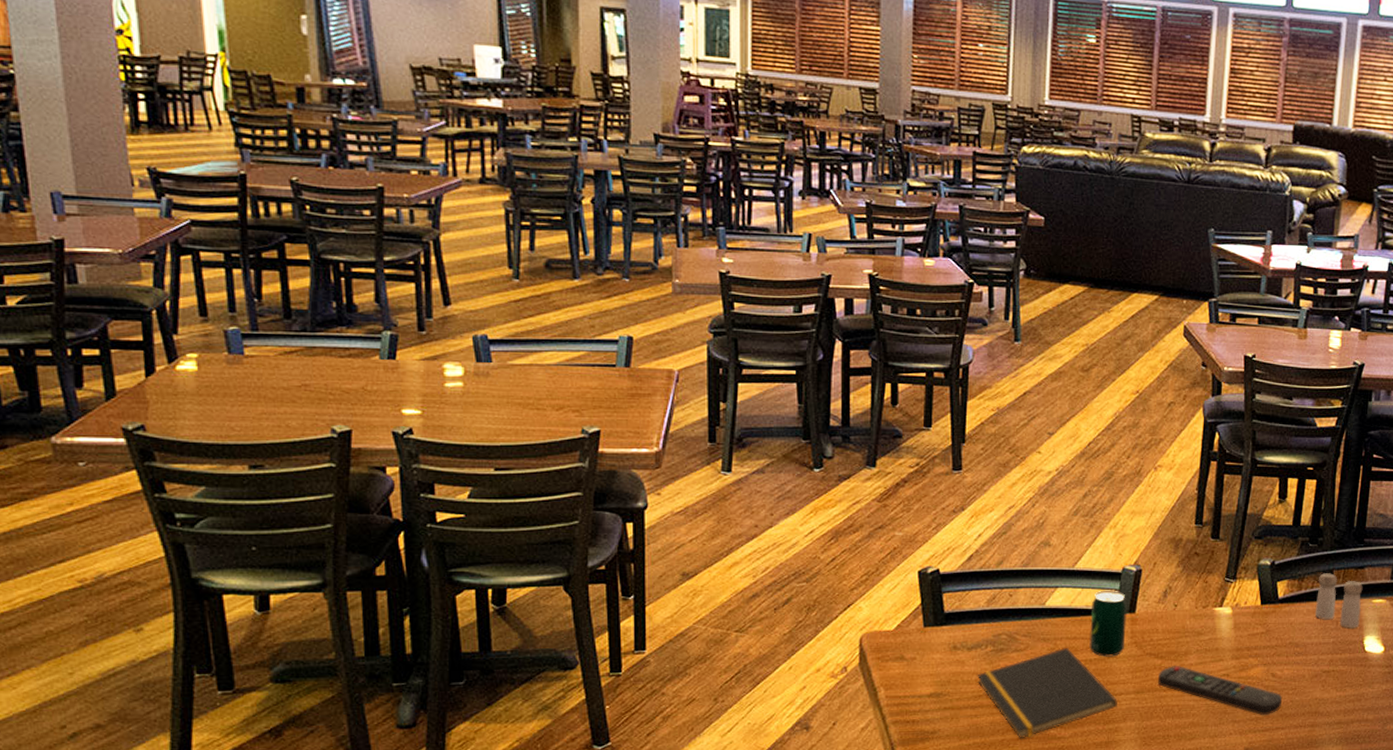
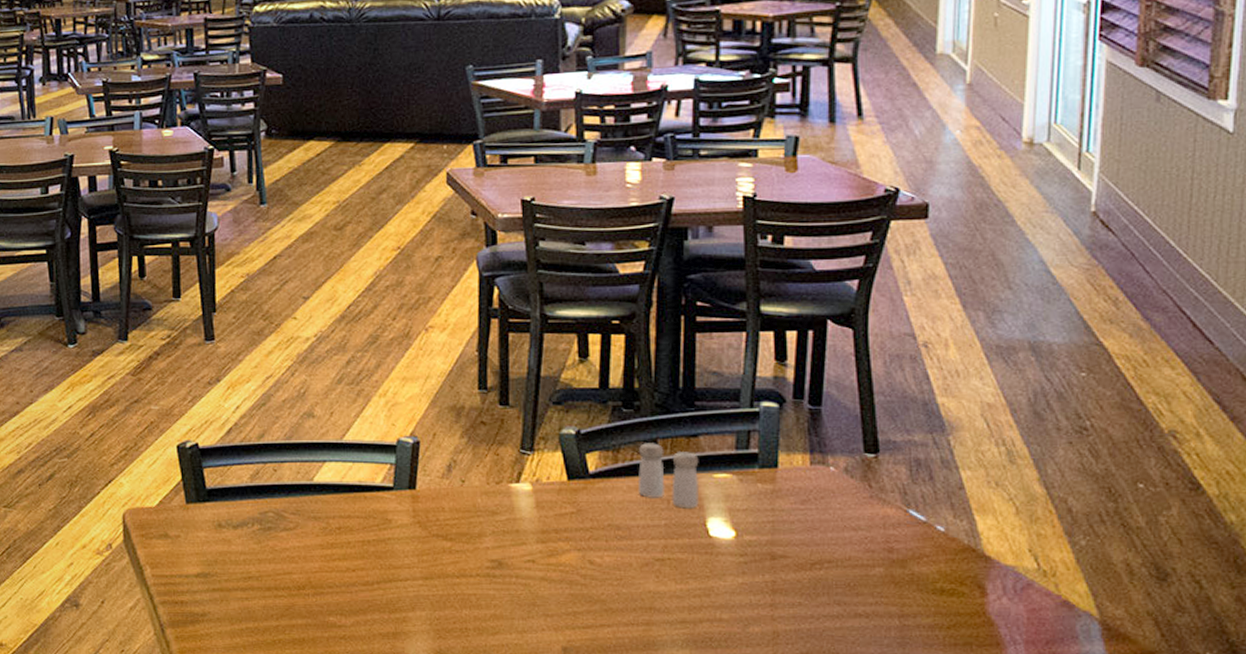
notepad: present [977,647,1118,739] -> none [245,526,403,626]
beverage can: present [1089,590,1127,657] -> none [365,464,407,538]
remote control: present [1157,666,1282,715] -> none [448,549,605,609]

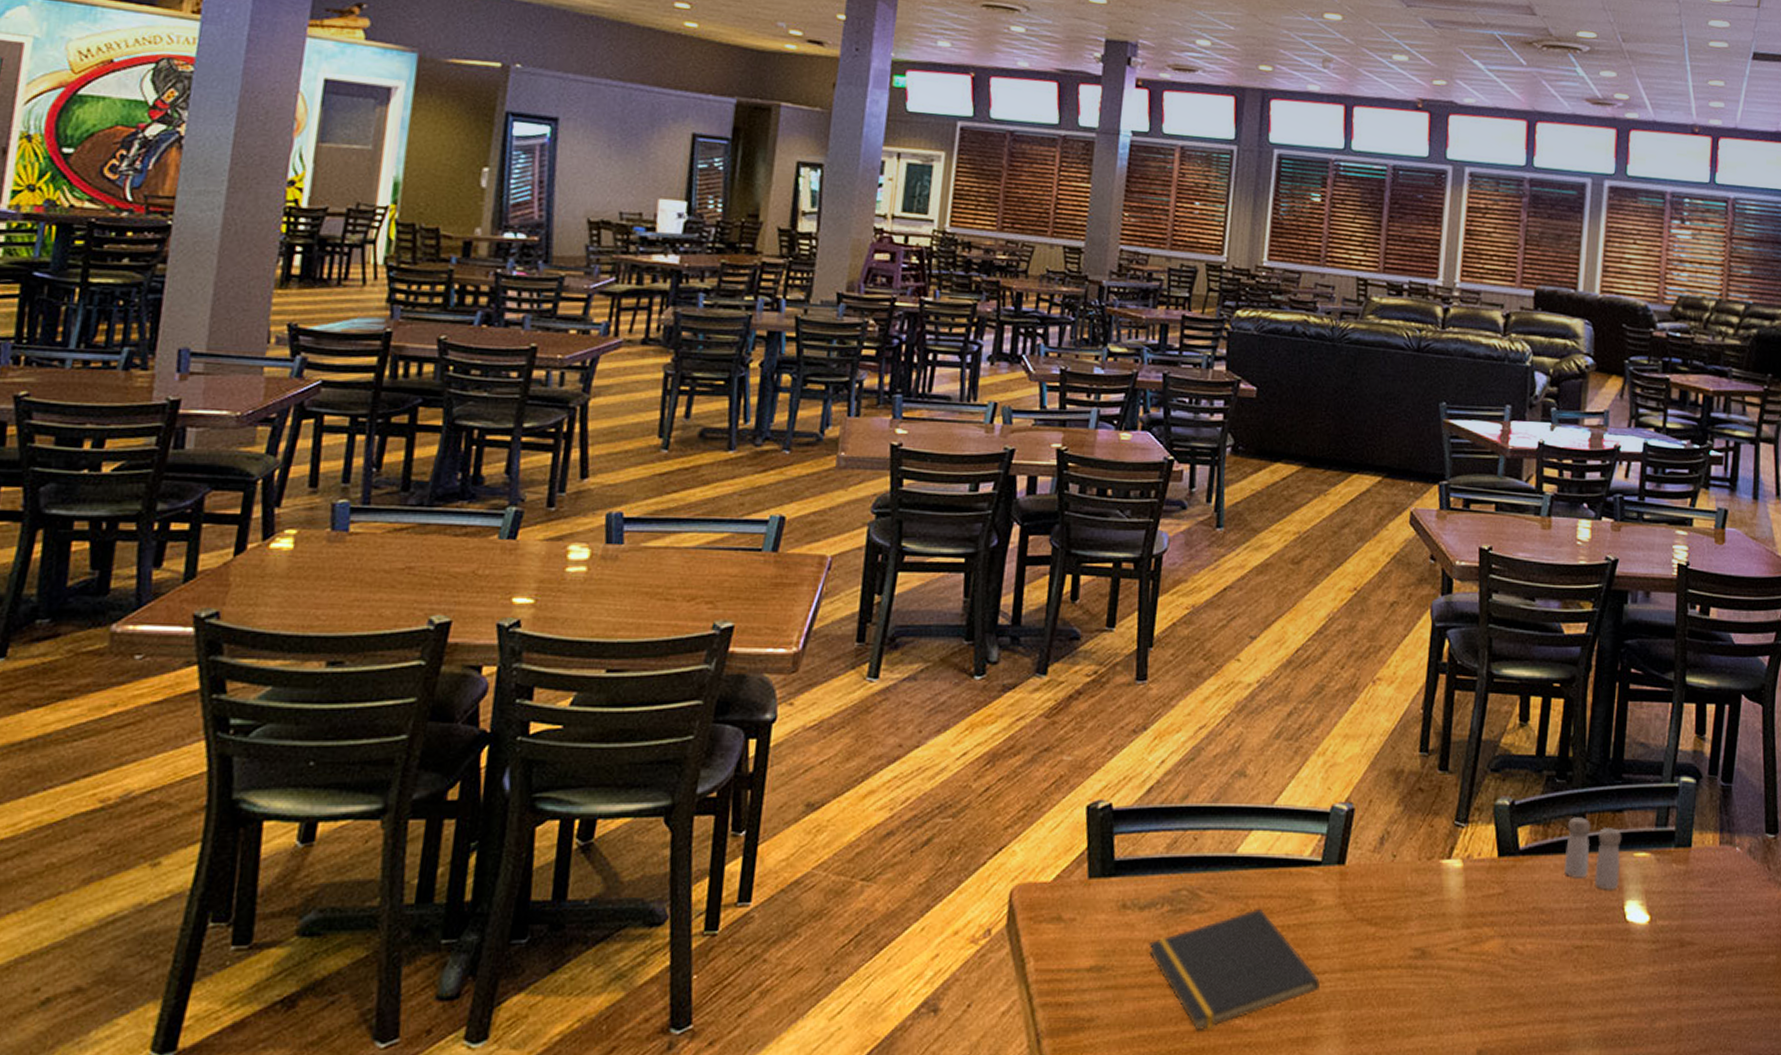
notepad: none [245,526,403,626] -> present [1148,908,1320,1032]

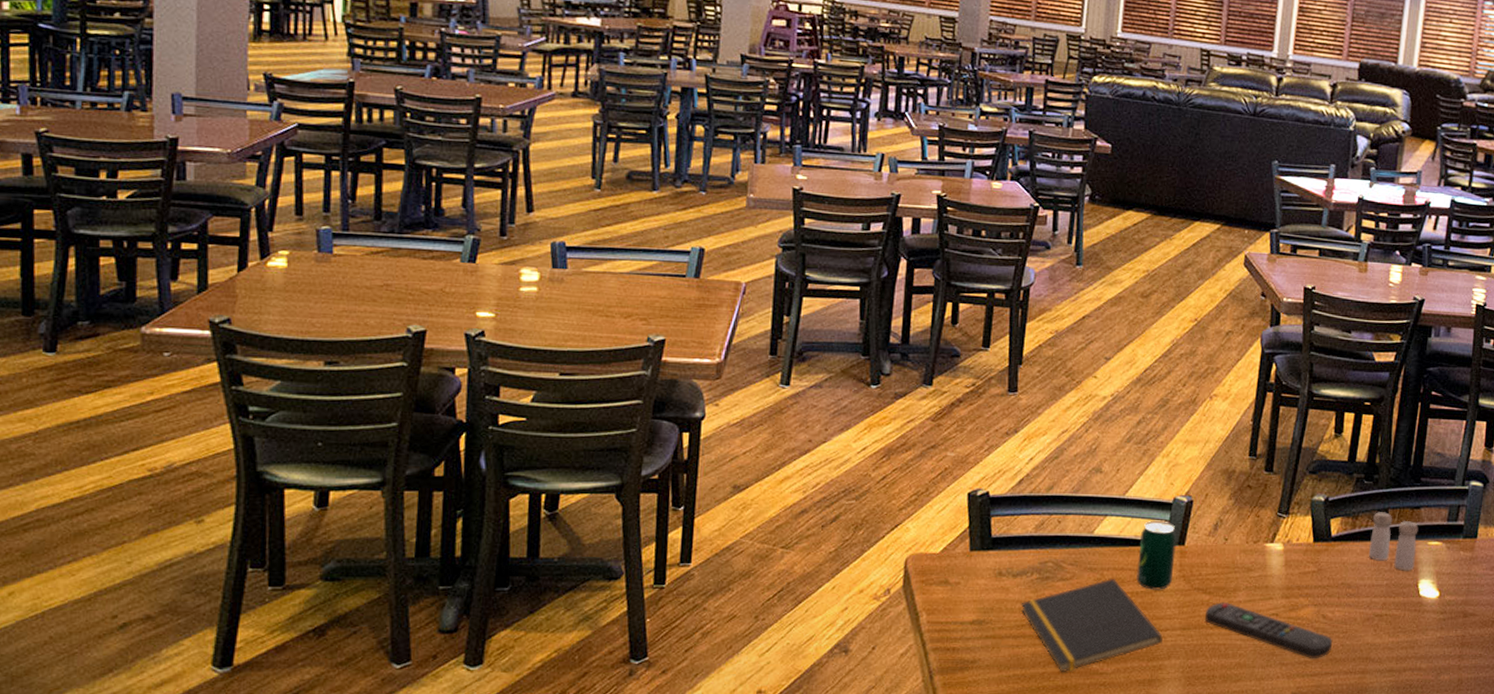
beverage can: none [1288,834,1335,922] -> present [1136,520,1177,590]
remote control: none [1370,936,1524,1004] -> present [1204,602,1332,658]

